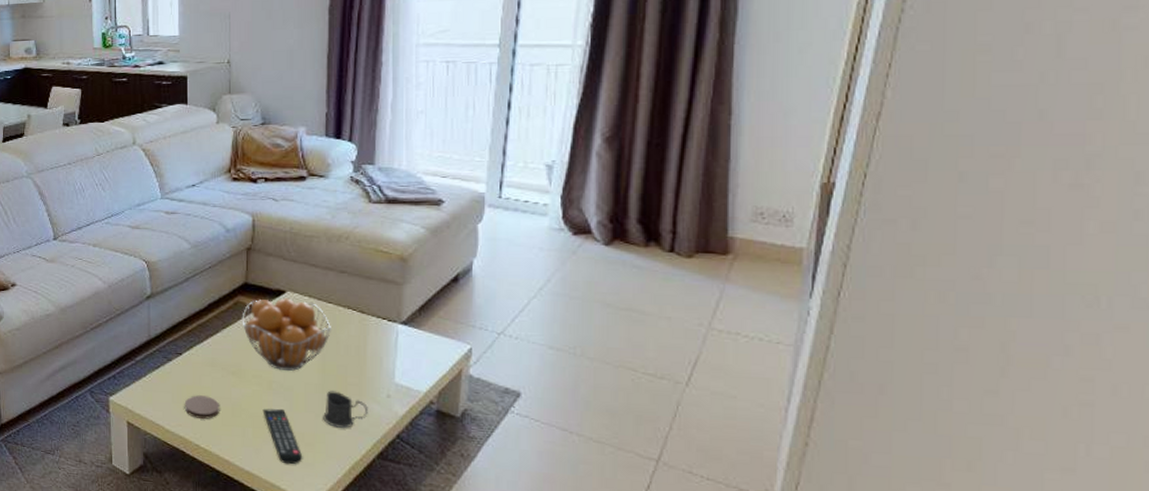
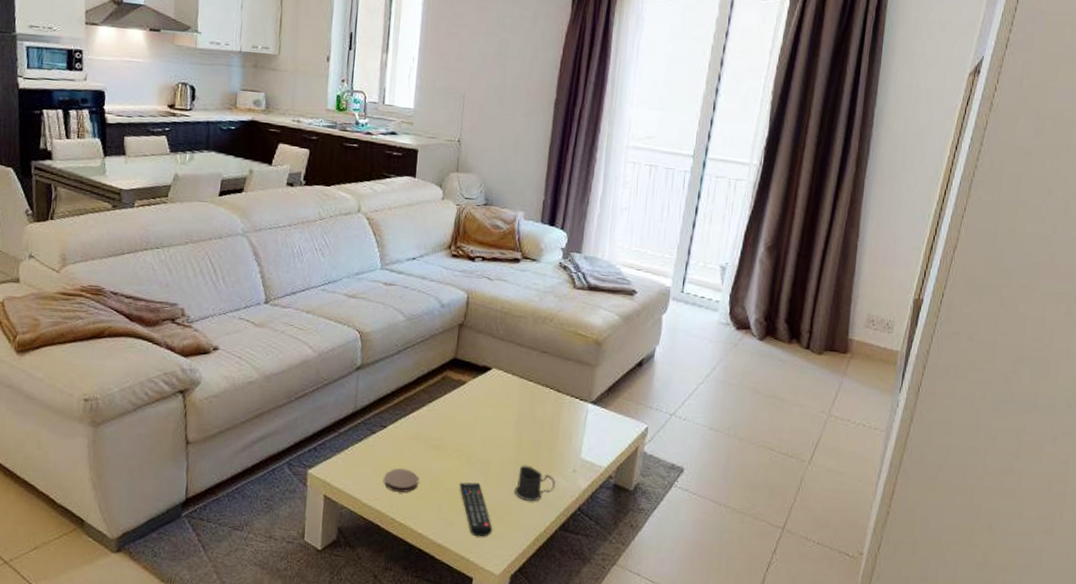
fruit basket: present [242,298,331,372] -> none [447,374,530,447]

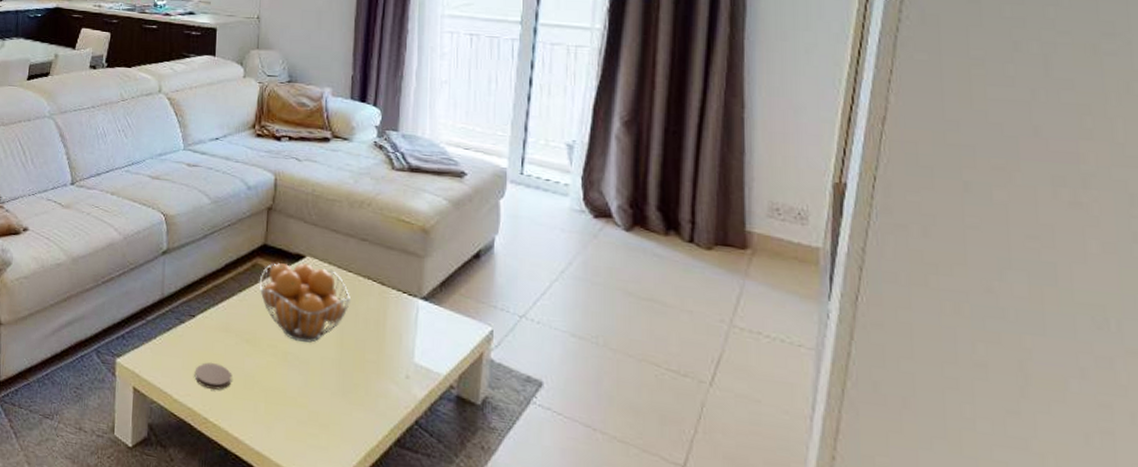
fruit basket: none [447,374,530,447] -> present [259,263,350,344]
remote control: present [459,482,493,537] -> none [276,382,317,447]
mug: present [514,465,556,501] -> none [339,367,386,410]

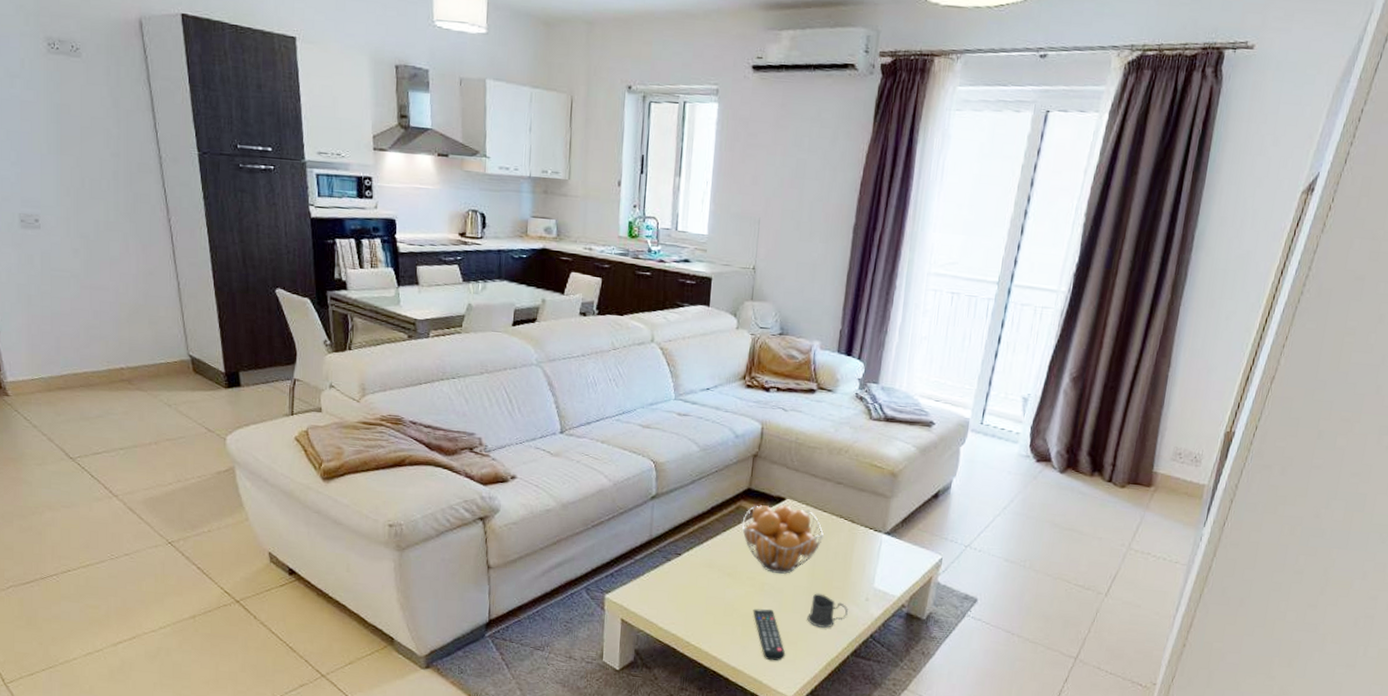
coaster: present [194,362,232,390] -> none [679,595,714,618]
remote control: none [276,382,317,447] -> present [753,609,786,661]
mug: none [339,367,386,410] -> present [807,593,848,628]

